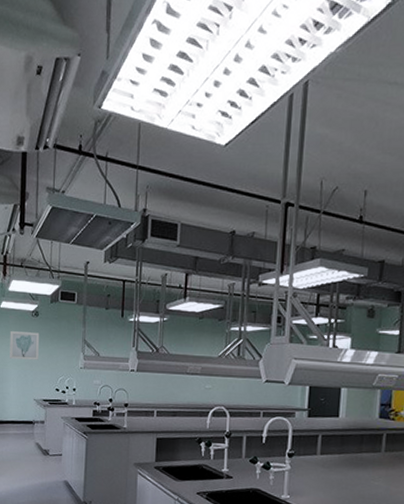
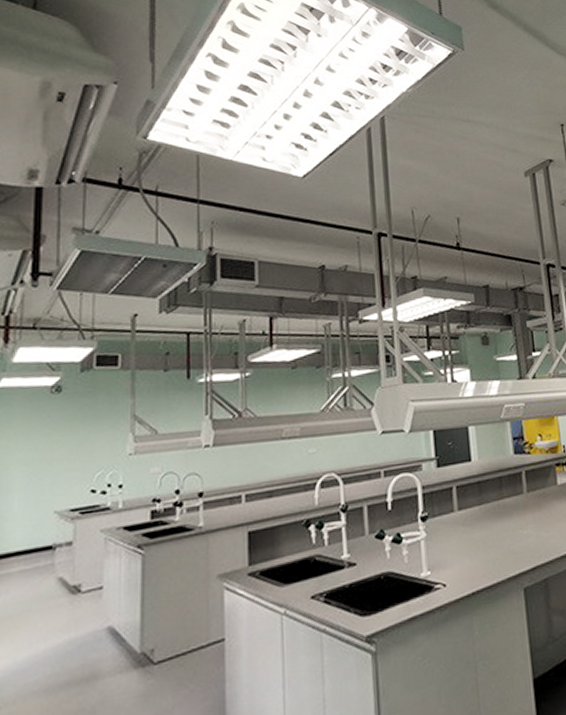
wall art: present [10,331,40,360] -> none [13,414,64,458]

